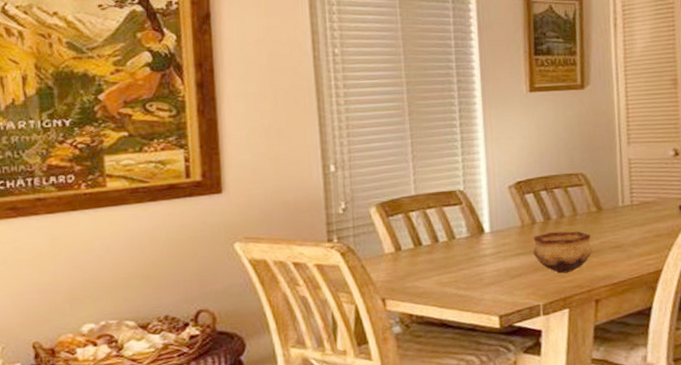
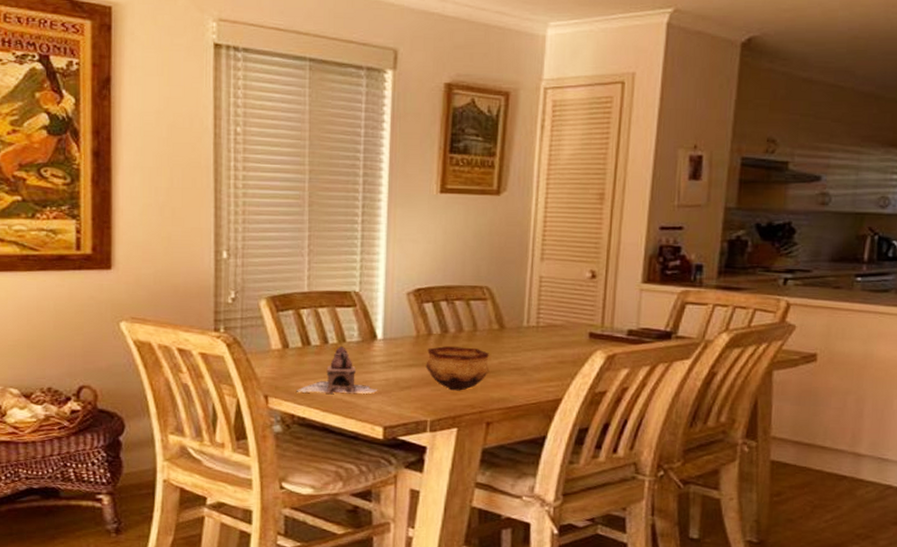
teapot: none [413,243,491,293] -> present [297,346,378,395]

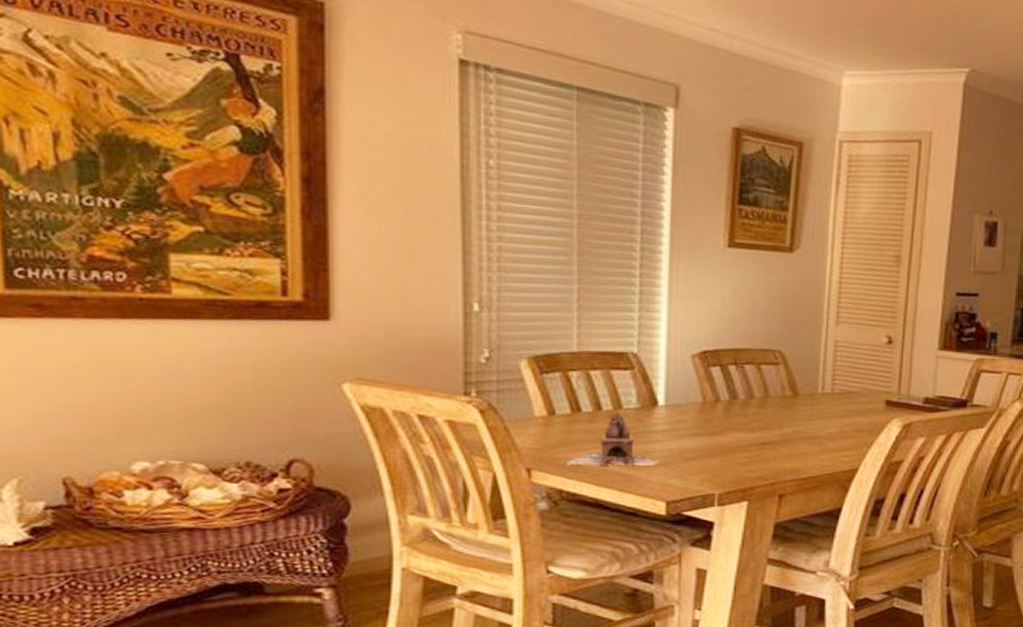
bowl: present [425,346,490,391] -> none [713,414,782,462]

